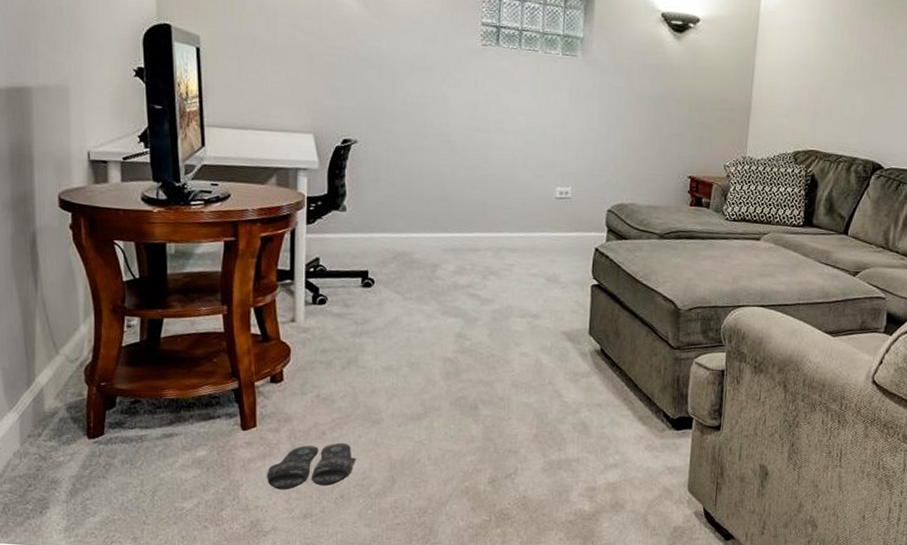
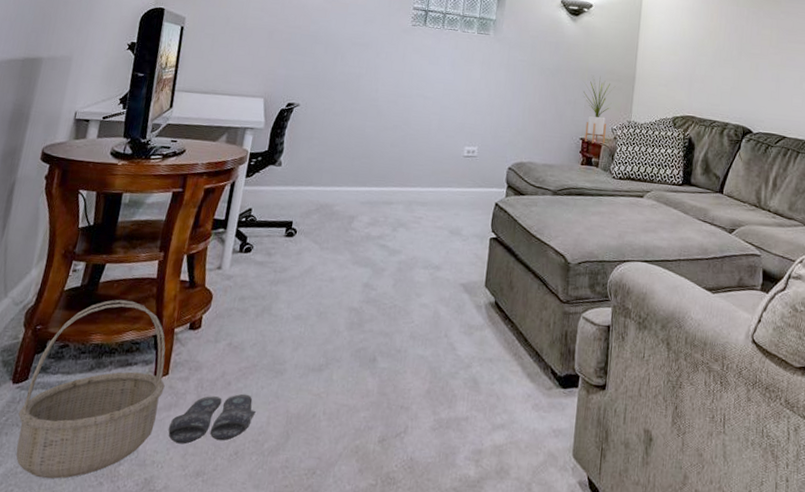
basket: none [101,354,255,525] -> present [16,299,166,479]
house plant: none [691,105,728,183] -> present [583,76,616,144]

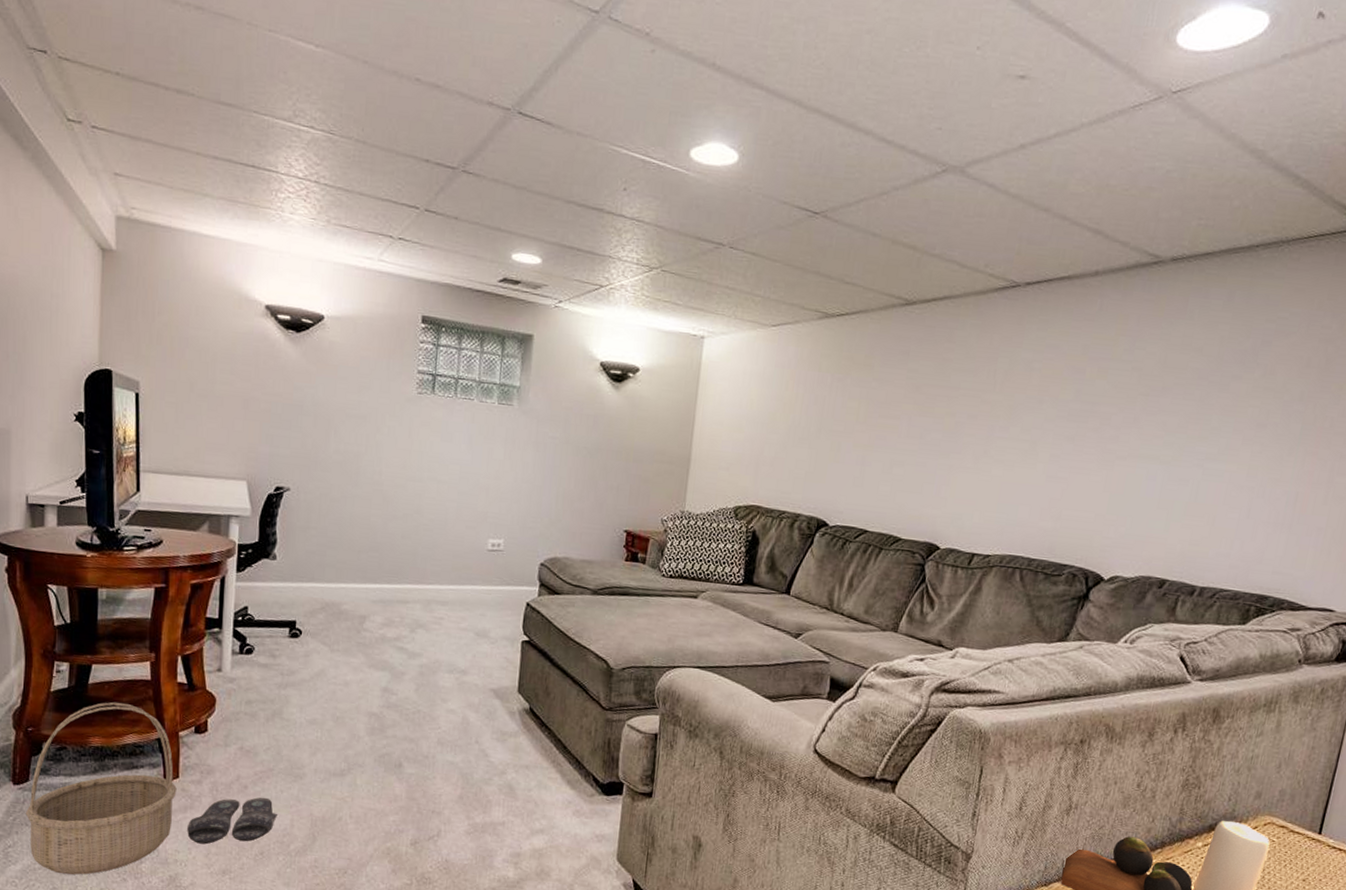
house plant: present [583,76,616,144] -> none [627,457,667,538]

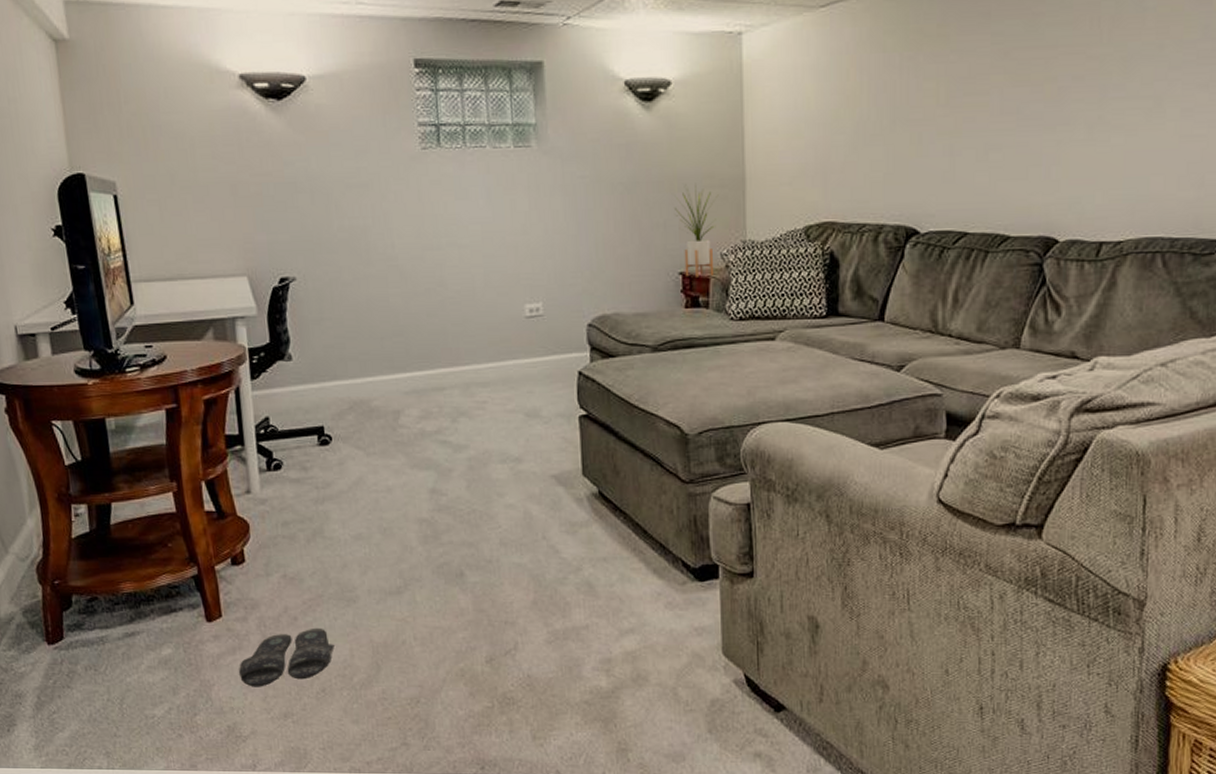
basket: present [25,701,177,875] -> none [65,541,222,737]
house plant: none [627,457,667,538] -> present [675,184,719,277]

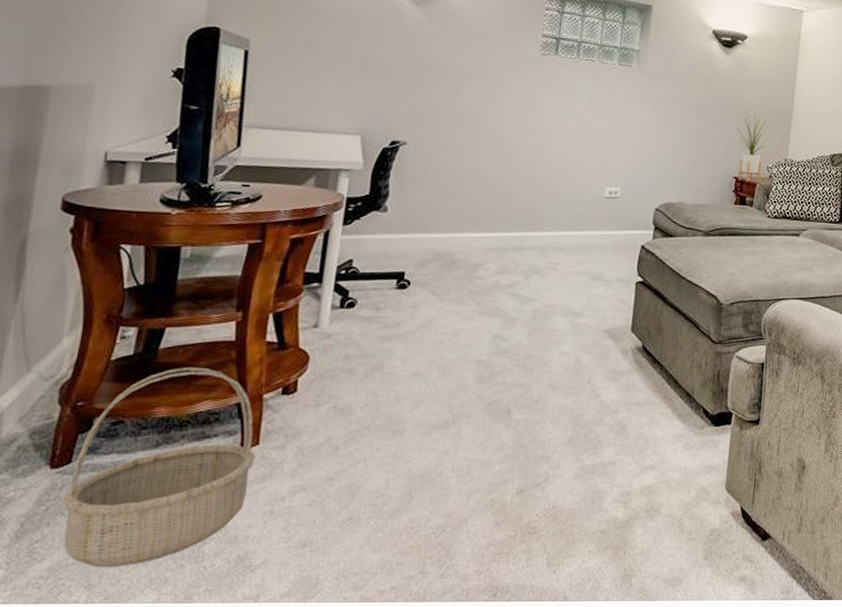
basket: none [65,541,222,737] -> present [62,366,255,568]
slippers: present [239,627,334,687] -> none [264,457,371,516]

